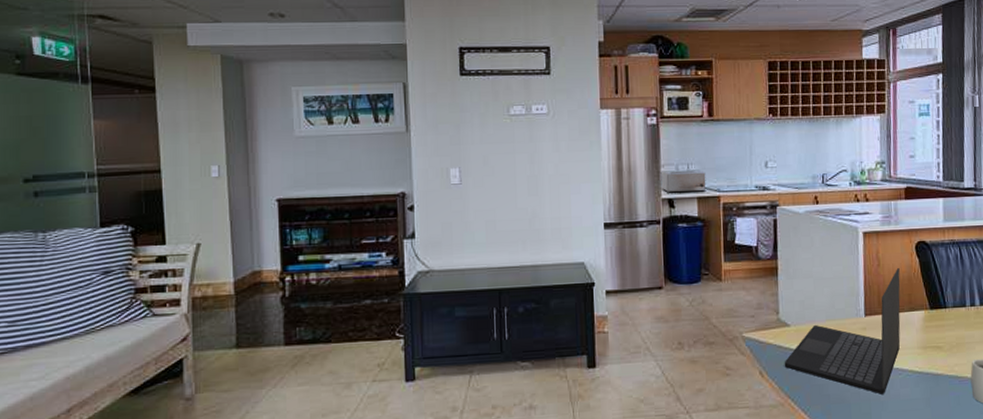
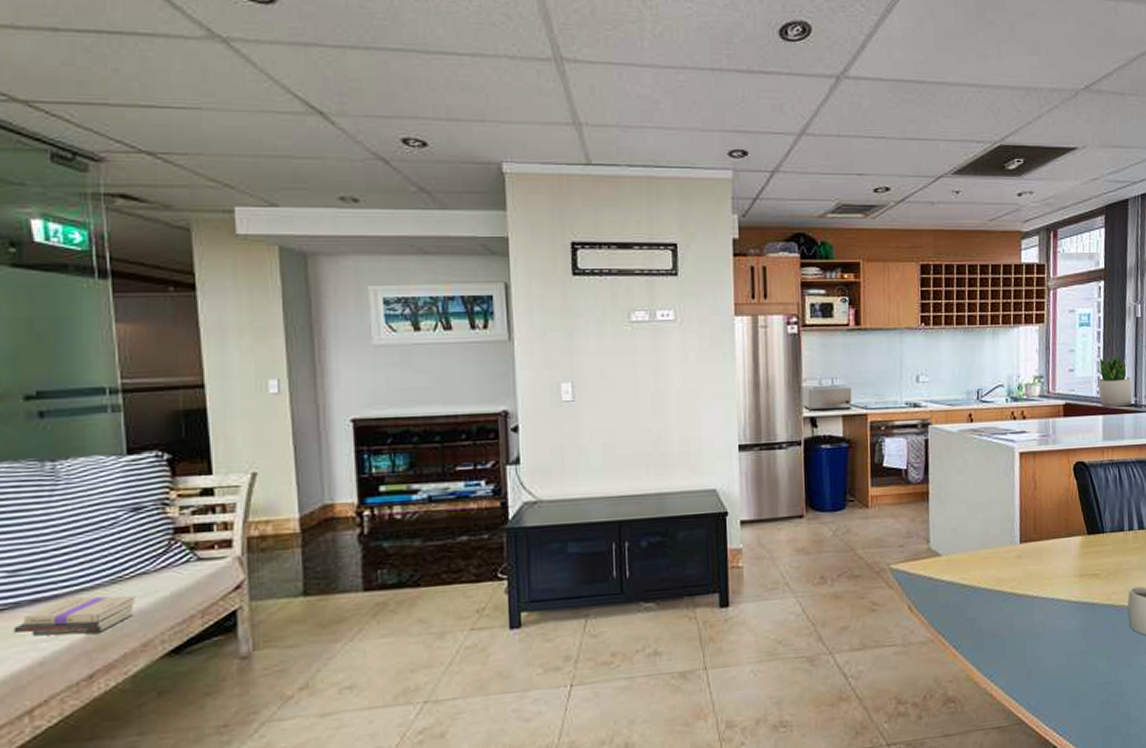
books: none [11,344,105,376] -> present [13,595,136,637]
laptop: present [784,268,901,394] -> none [934,491,1058,627]
planter: none [937,139,972,191] -> present [1097,351,1133,408]

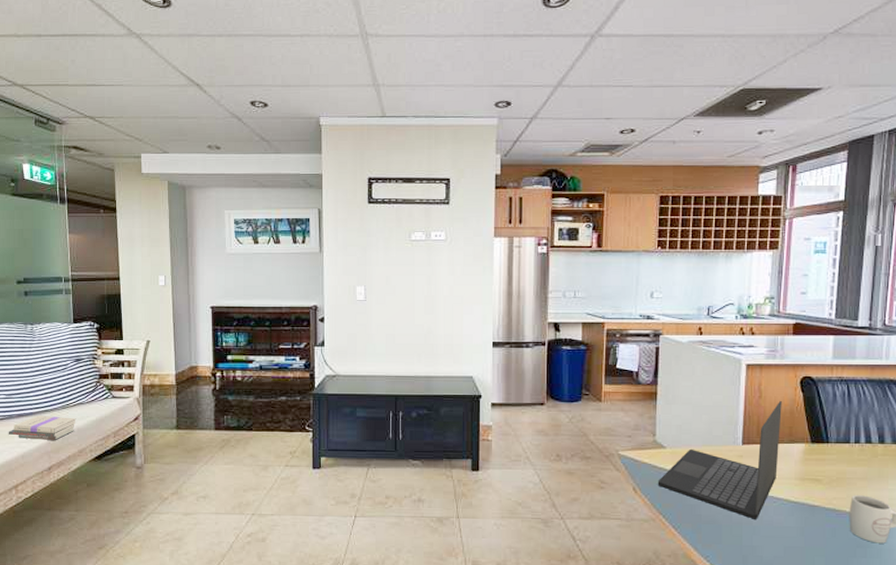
toaster: present [803,384,852,411] -> none [548,297,592,319]
laptop: none [934,491,1058,627] -> present [657,401,782,519]
planter: present [1097,351,1133,408] -> none [831,277,867,329]

